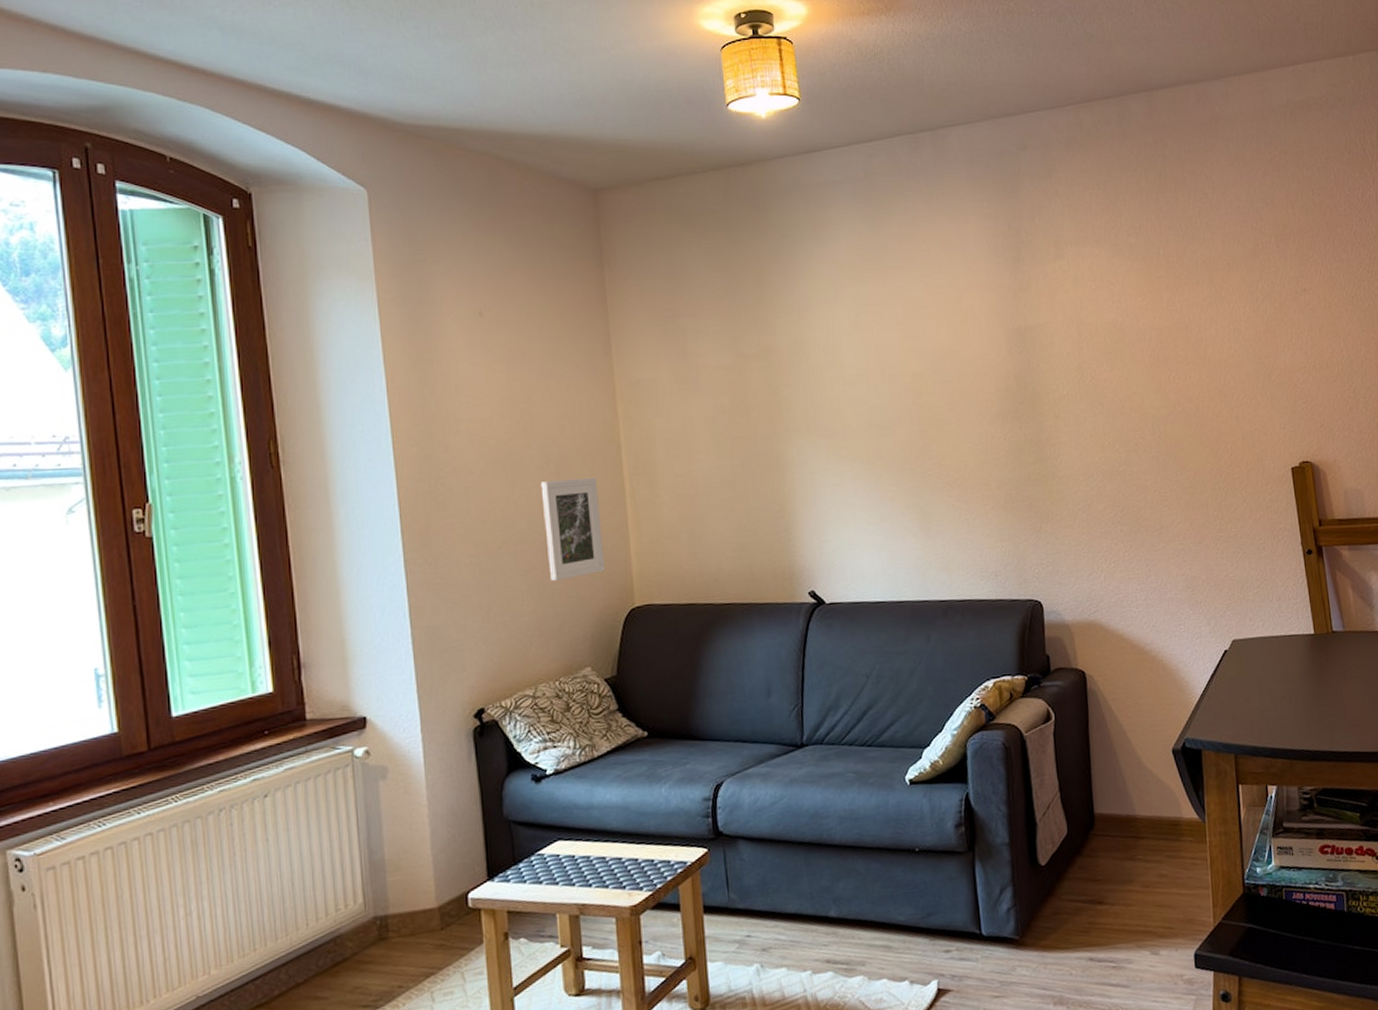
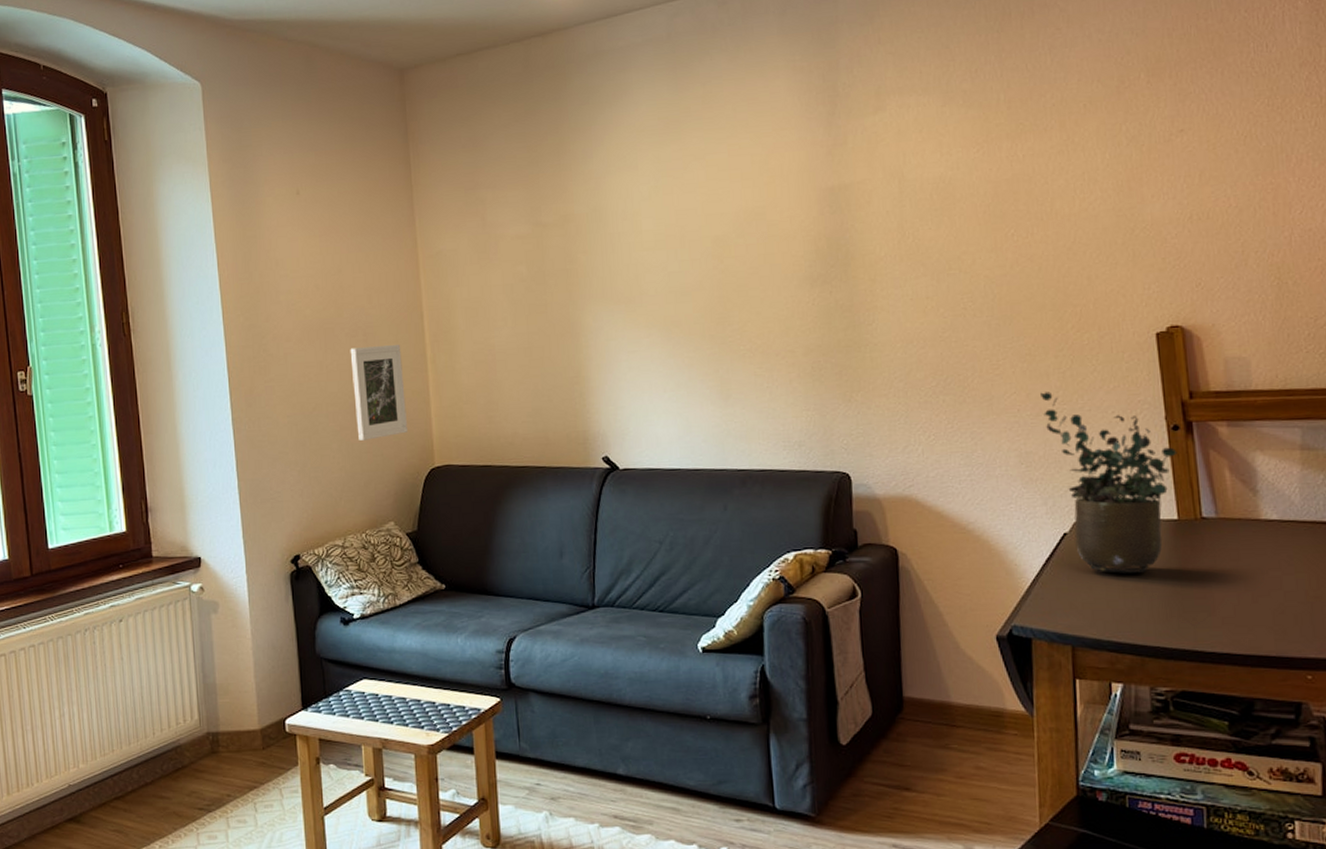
potted plant: none [1201,521,1312,685] -> present [1040,392,1178,574]

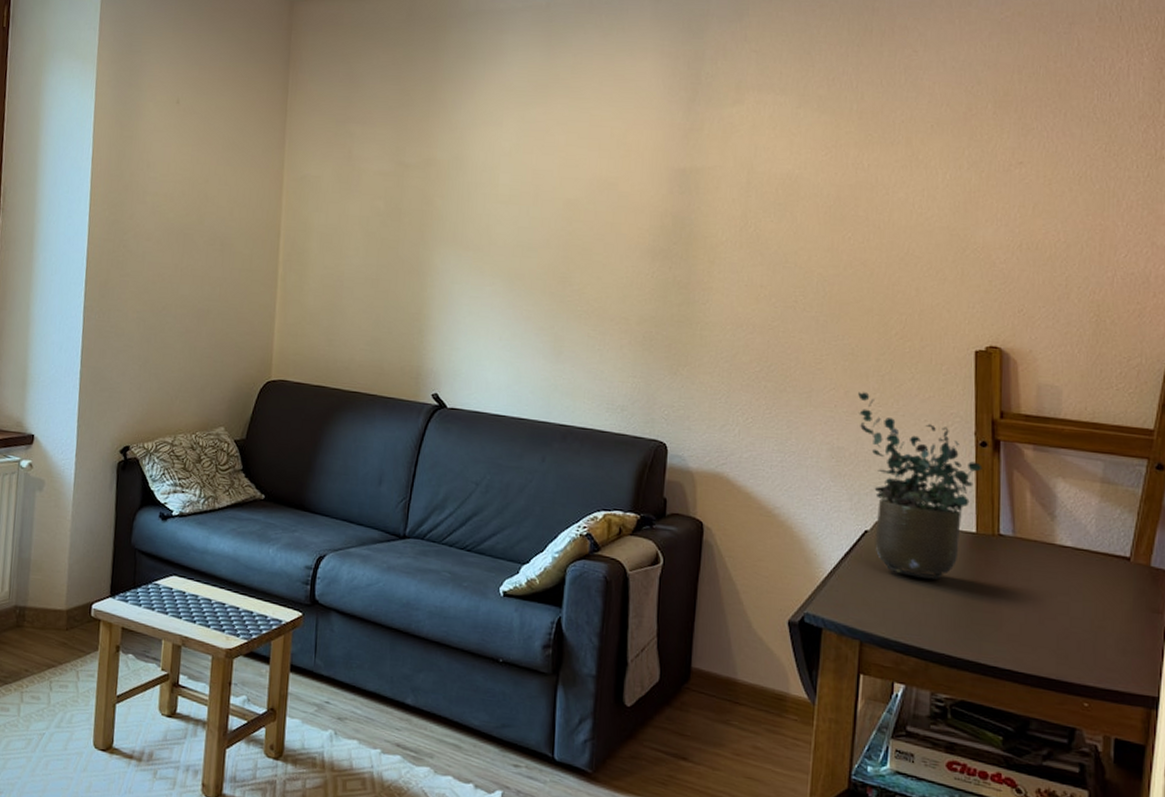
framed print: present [350,345,407,441] -> none [201,256,255,346]

